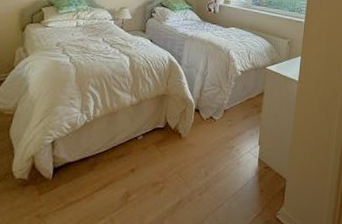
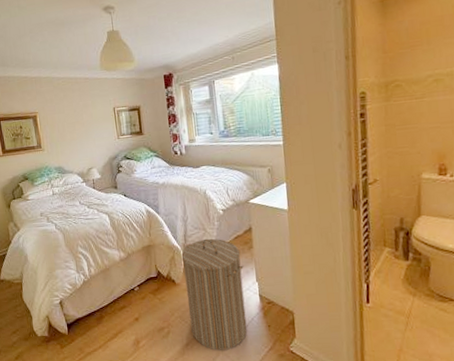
laundry hamper: none [186,96,250,212] -> present [181,238,248,350]

